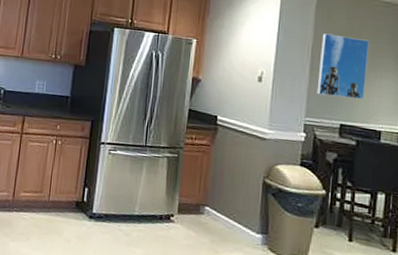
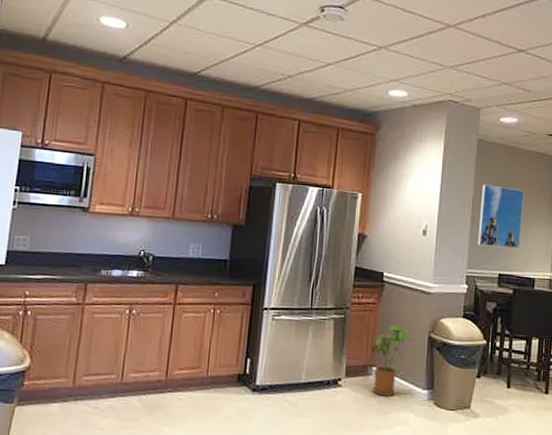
house plant: none [204,168,247,237] -> present [371,325,413,397]

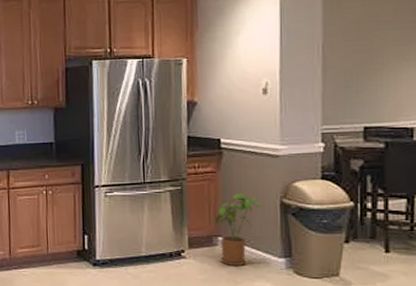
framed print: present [477,184,525,249] -> none [332,26,392,98]

